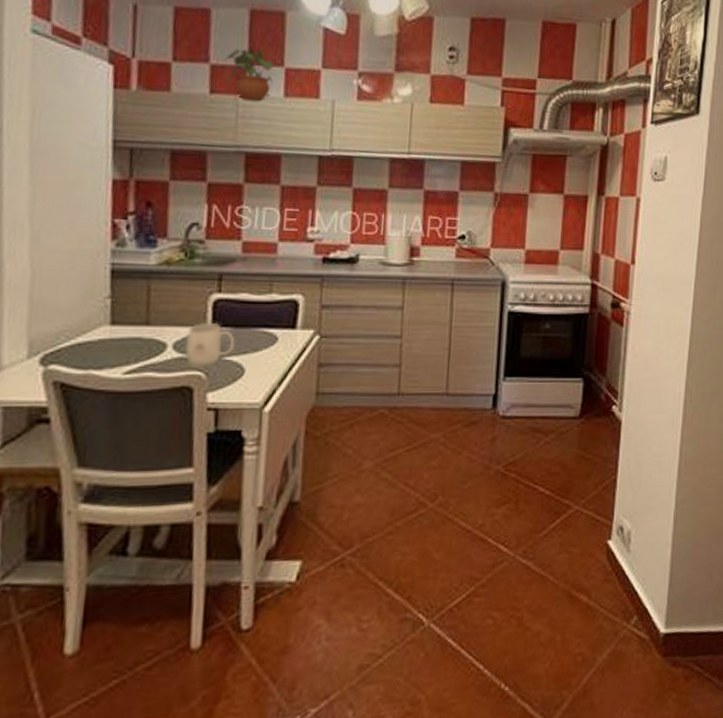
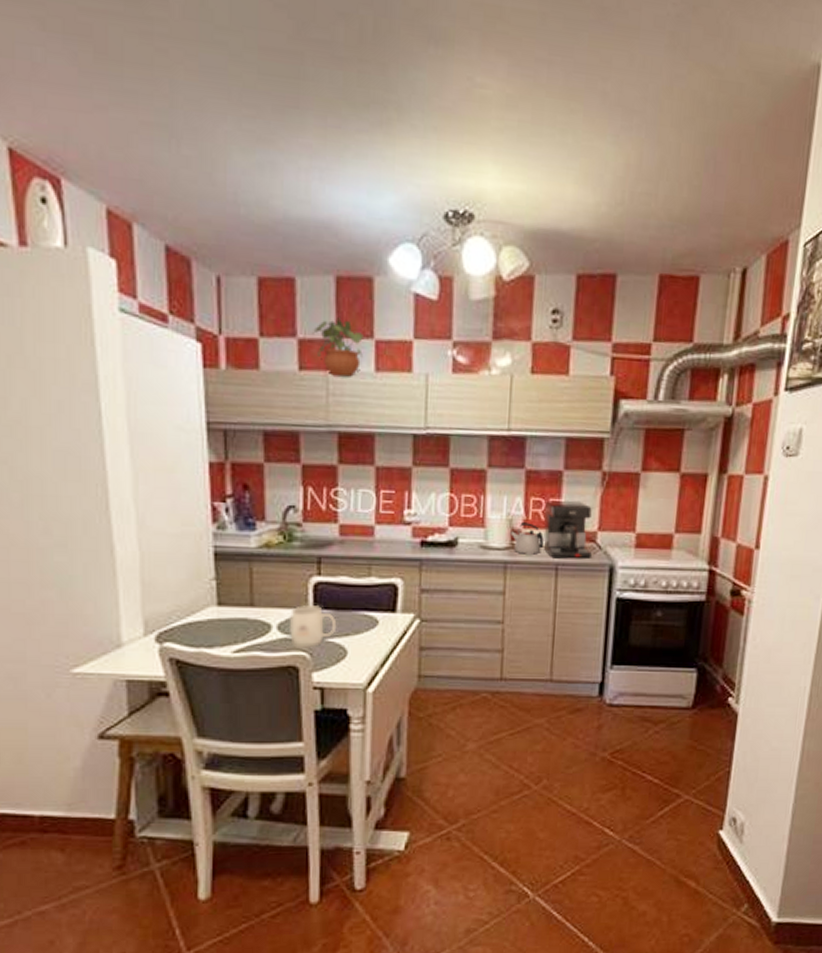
kettle: none [409,240,441,272] -> present [510,522,545,556]
coffee maker: none [440,219,485,275] -> present [543,500,592,559]

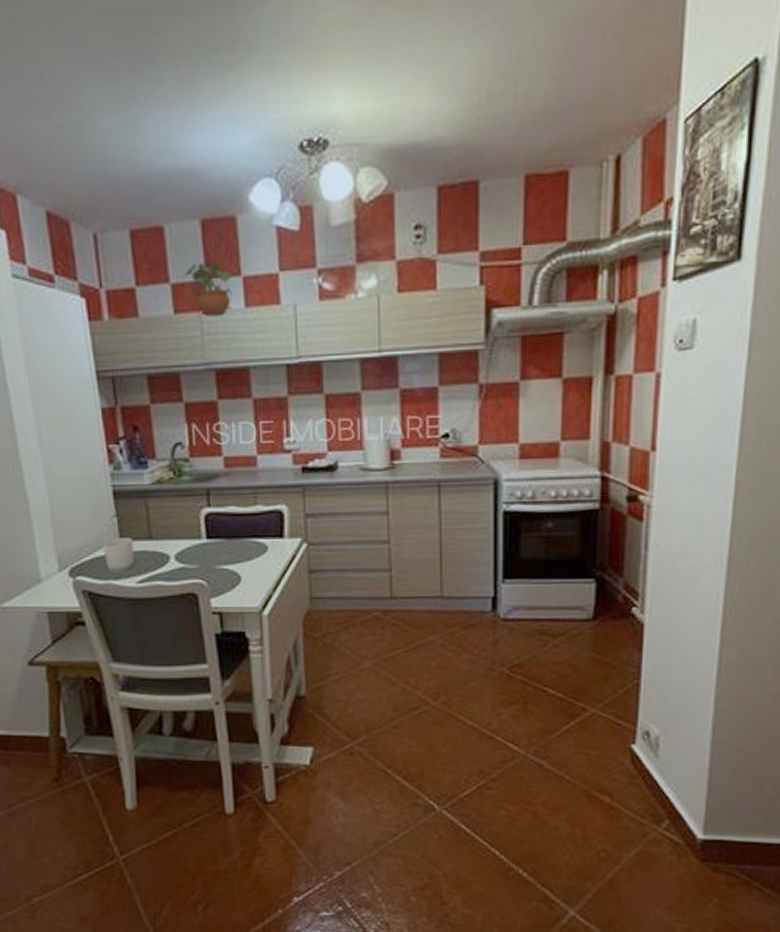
mug: none [197,603,233,642] -> present [103,538,135,574]
mug: present [288,604,337,648] -> none [184,534,229,576]
kettle: present [510,522,545,556] -> none [389,441,425,475]
coffee maker: present [543,500,592,559] -> none [423,415,474,476]

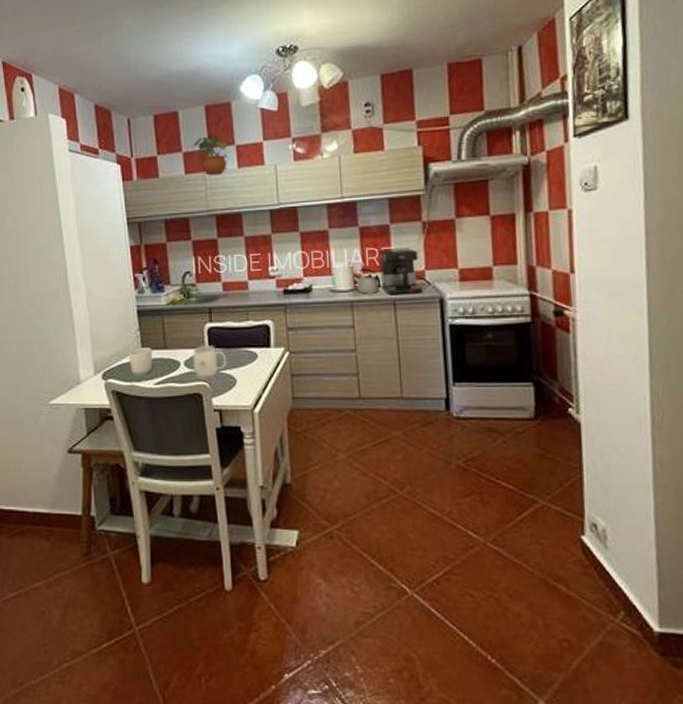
mug: none [184,534,229,576] -> present [192,345,227,379]
kettle: none [389,441,425,475] -> present [353,268,382,295]
coffee maker: none [423,415,474,476] -> present [379,247,423,296]

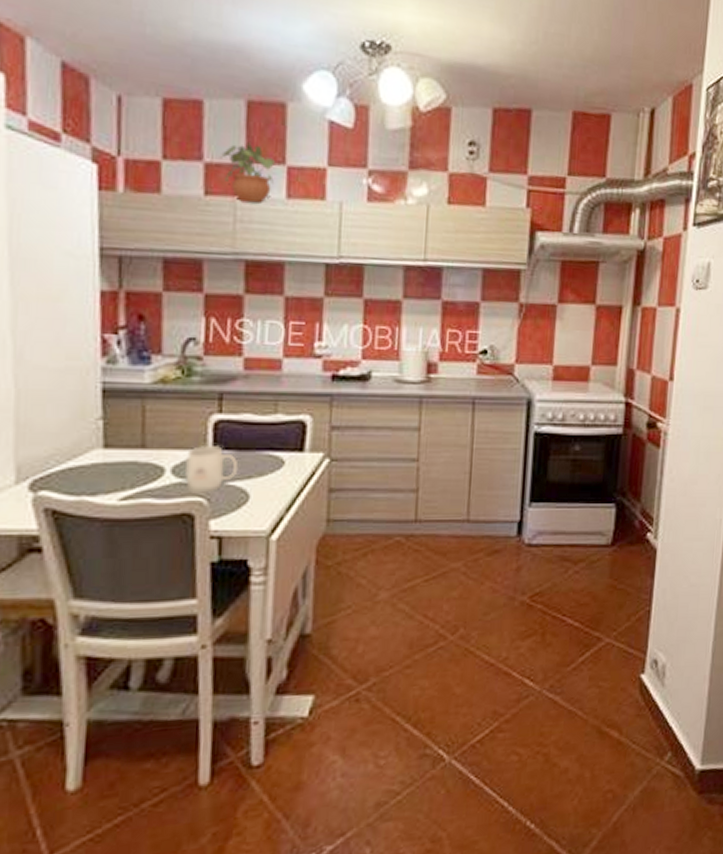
mug: present [128,347,153,377] -> none [79,445,121,489]
kettle: present [353,268,382,295] -> none [426,355,461,390]
coffee maker: present [379,247,423,296] -> none [459,332,509,393]

